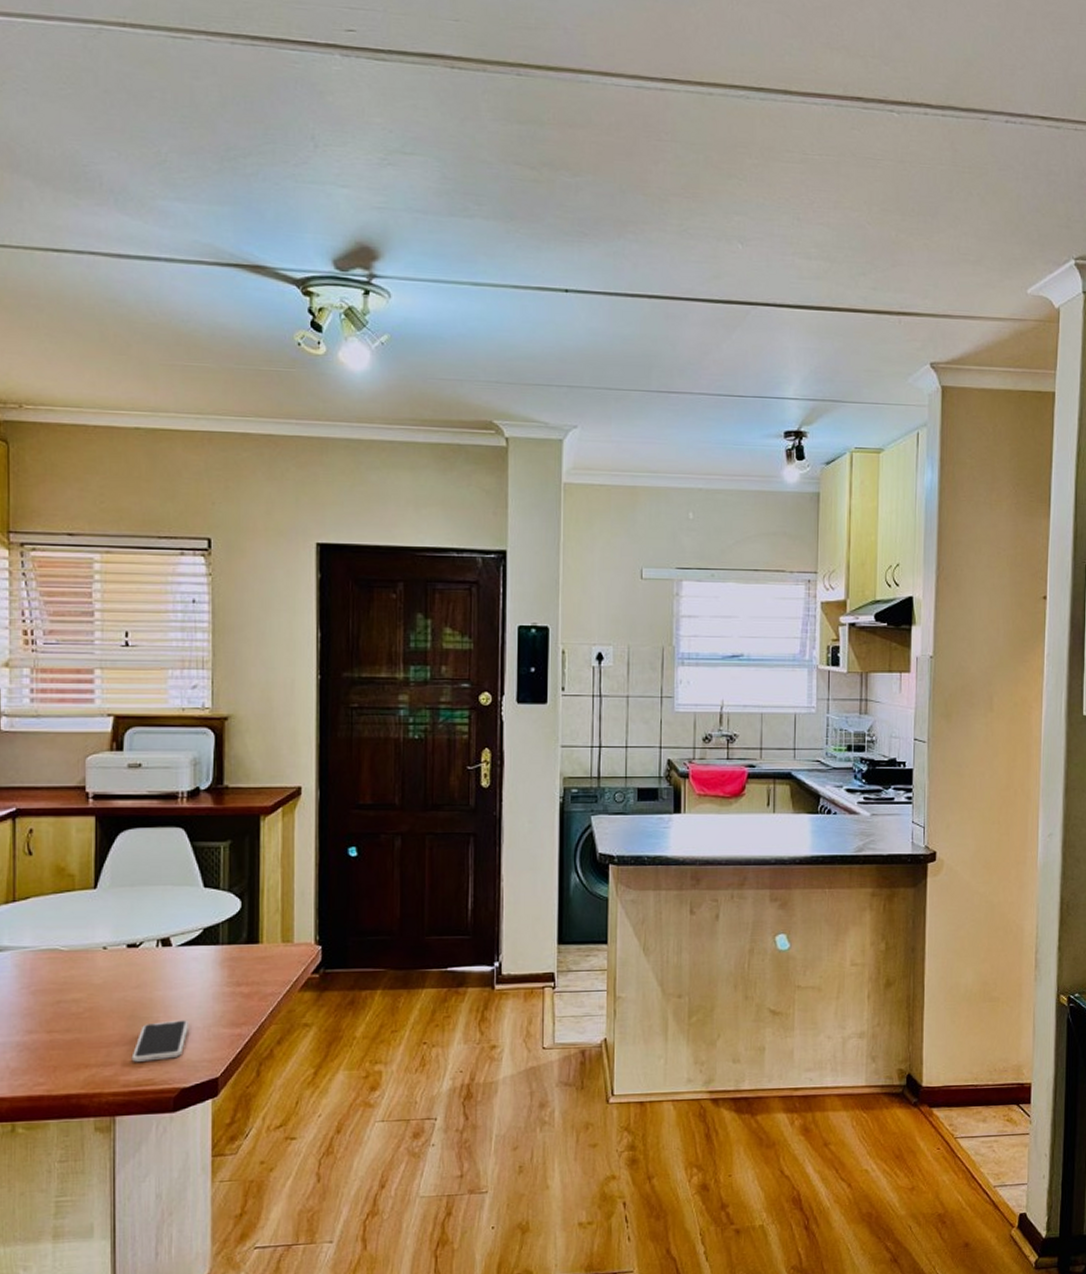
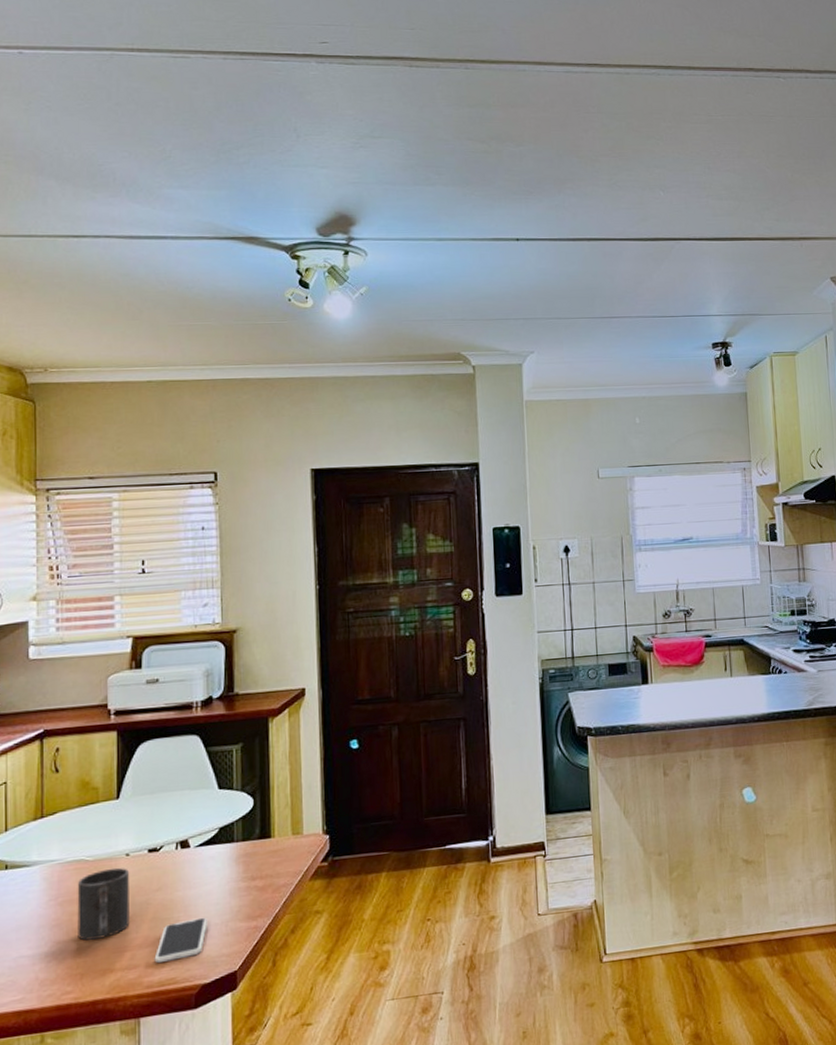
mug: none [51,960,106,1033] -> present [77,867,130,941]

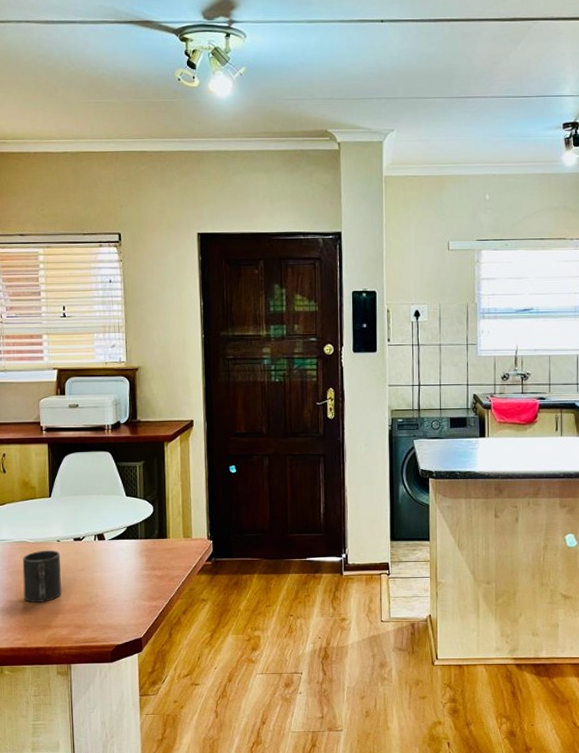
smartphone: present [154,917,207,964] -> none [80,594,119,626]

